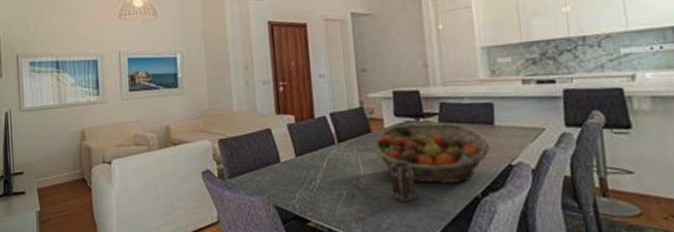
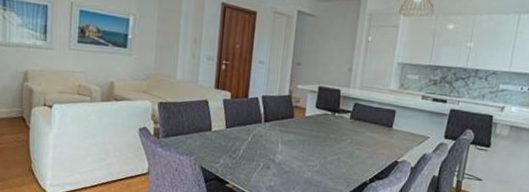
fruit basket: present [372,123,490,183] -> none [292,116,385,169]
mug: present [389,161,418,203] -> none [298,145,322,179]

